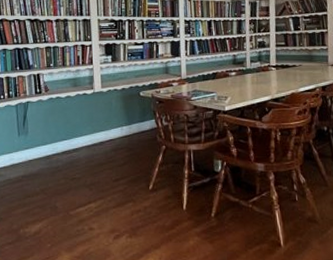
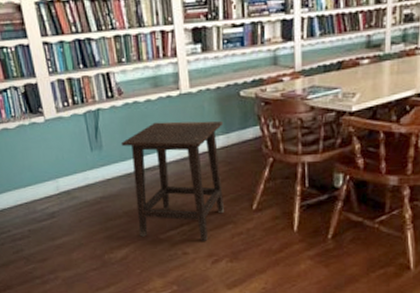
side table: none [43,114,127,218] -> present [120,121,224,241]

